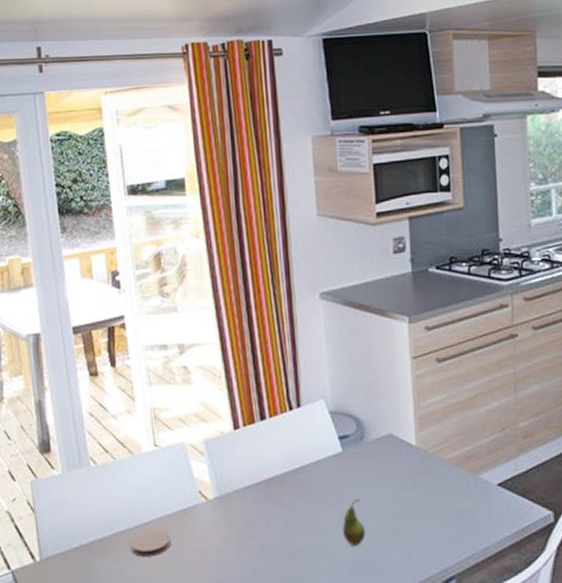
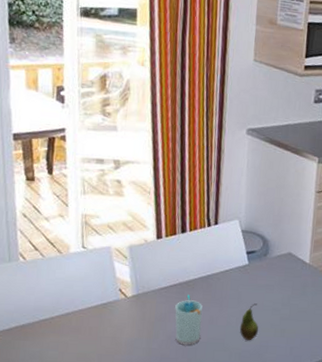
coaster: present [130,529,170,557] -> none [50,318,89,342]
cup: none [264,493,298,555] -> present [175,295,203,345]

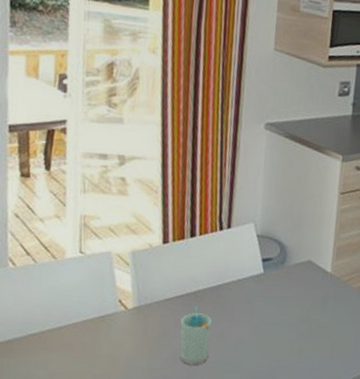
fruit: present [239,303,259,341] -> none [252,317,274,361]

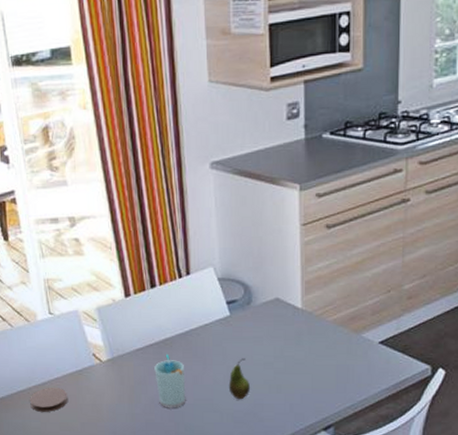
coaster: none [39,333,84,361] -> present [30,388,68,412]
fruit: none [252,317,274,361] -> present [228,358,251,400]

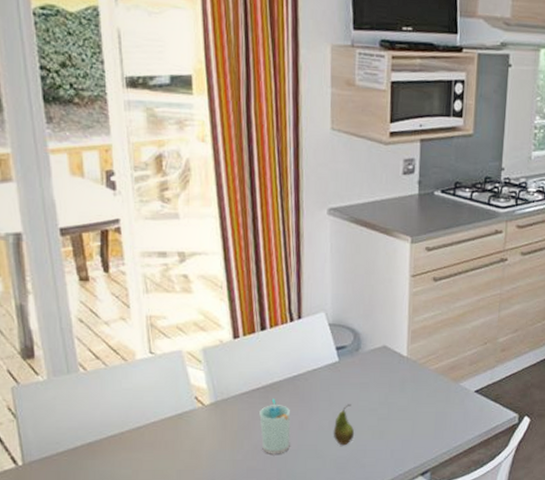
coaster: present [30,388,68,412] -> none [121,433,164,459]

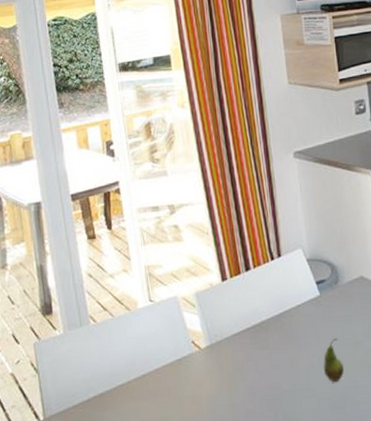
cup: present [259,399,291,454] -> none [252,338,284,396]

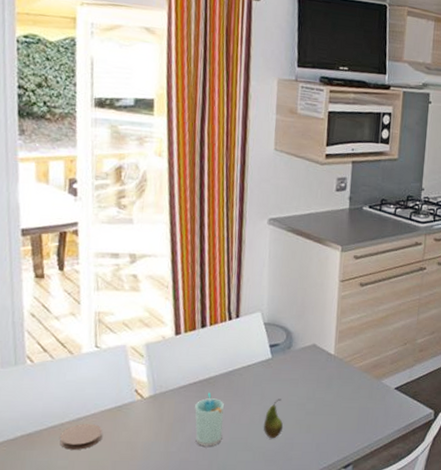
coaster: none [129,380,167,408] -> present [60,424,102,450]
cup: none [252,338,284,396] -> present [194,393,224,447]

